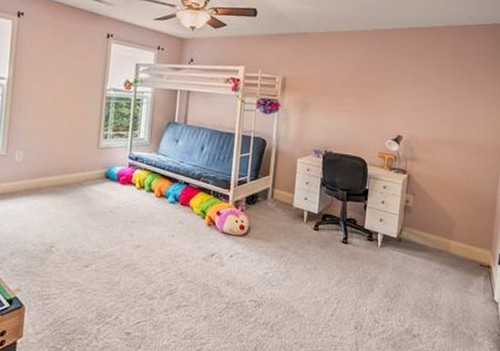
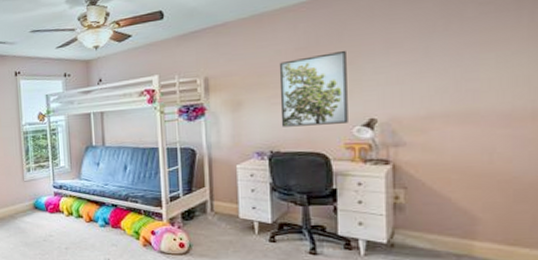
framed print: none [336,76,389,136] -> present [279,50,348,127]

